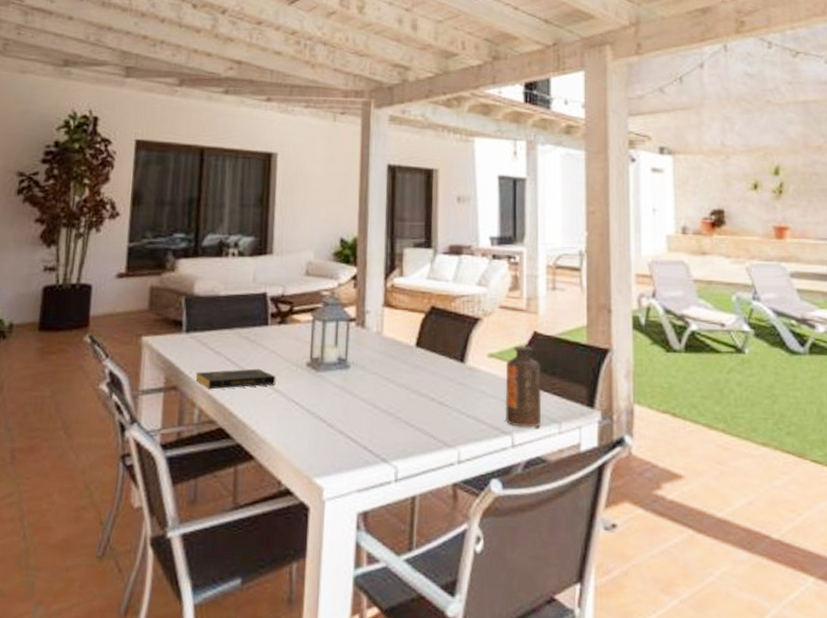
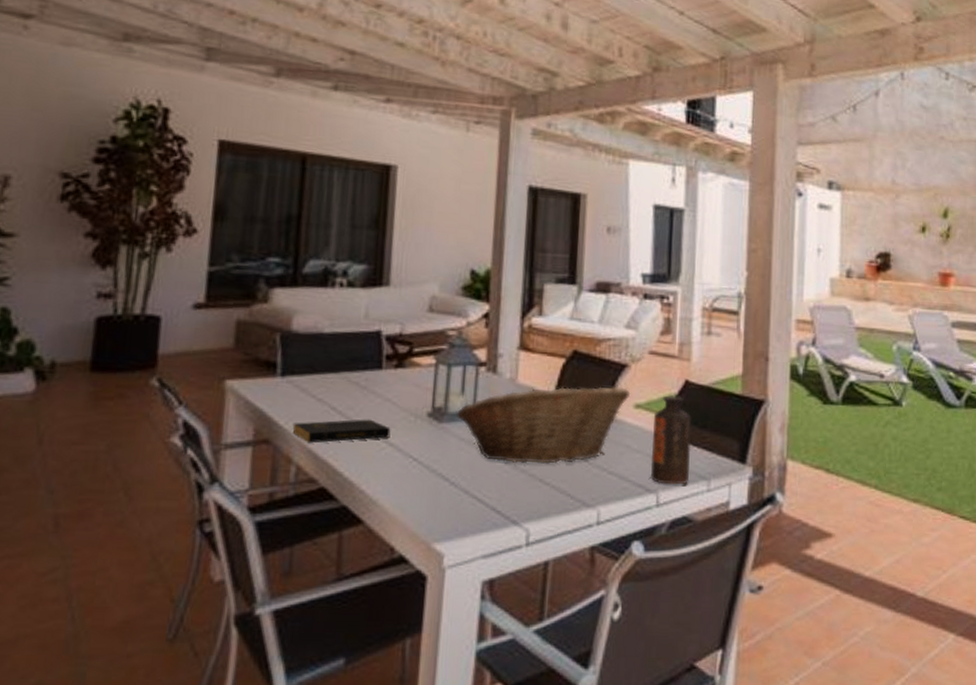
fruit basket: none [331,337,484,408] -> present [457,386,631,464]

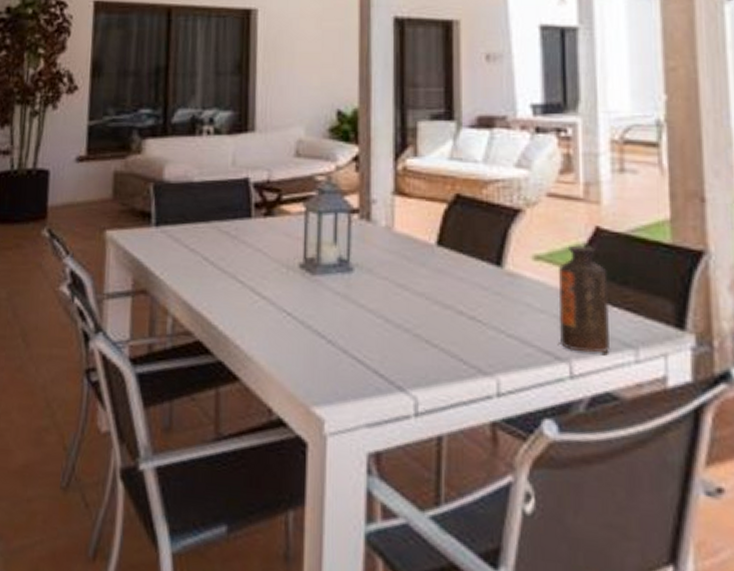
book: present [292,419,392,443] -> none [167,270,264,295]
fruit basket: present [457,386,631,464] -> none [330,234,528,324]

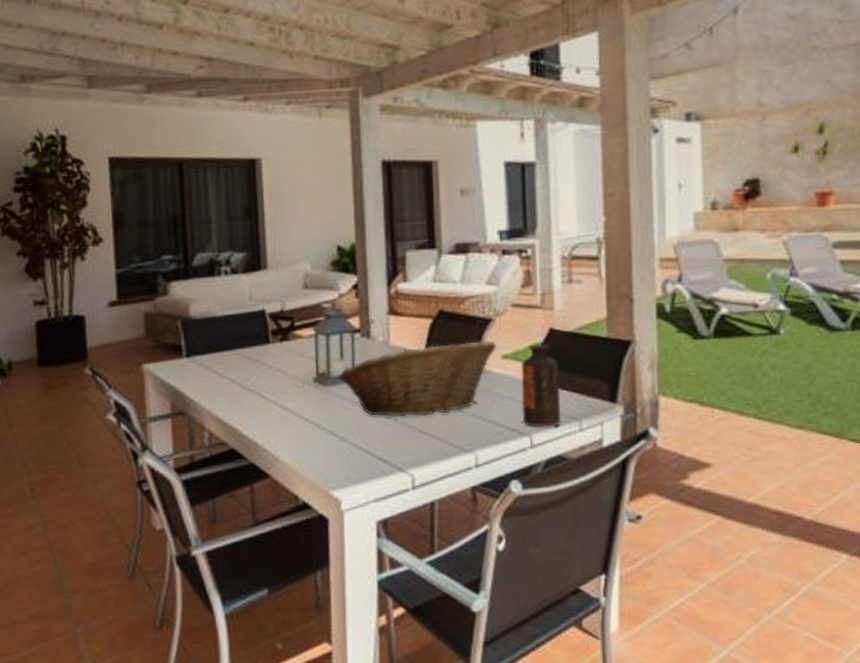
fruit basket: none [330,234,528,324] -> present [339,339,497,418]

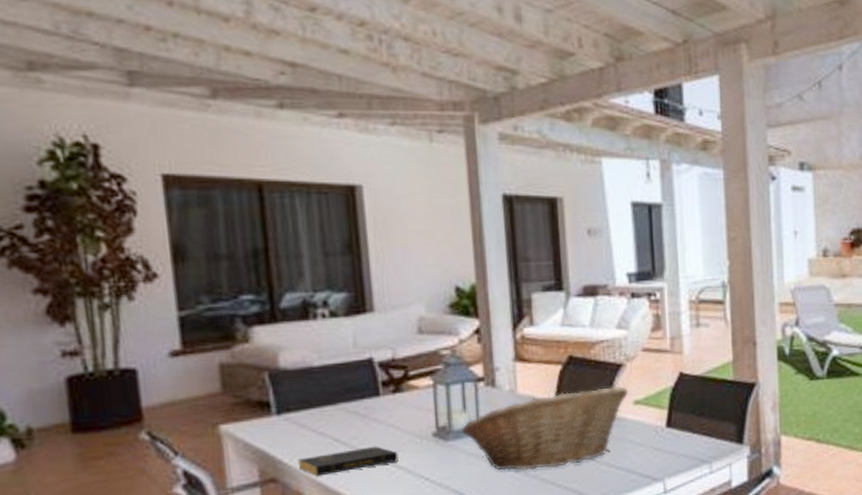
book: none [201,388,285,412] -> present [297,446,400,477]
bottle: present [521,344,561,427] -> none [652,388,692,473]

